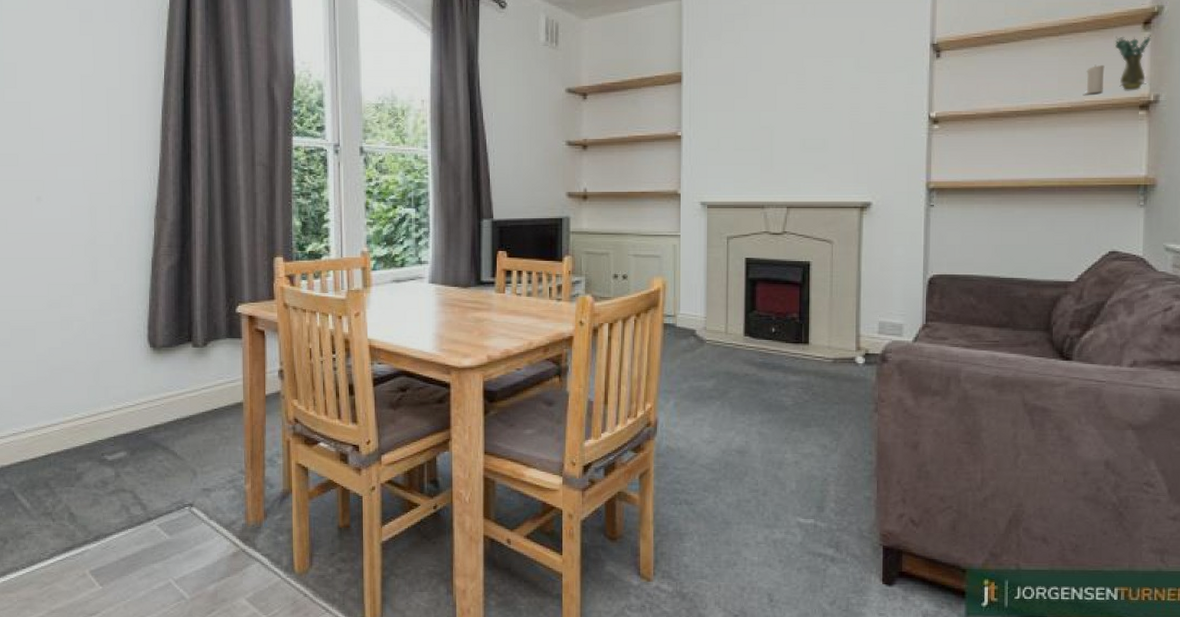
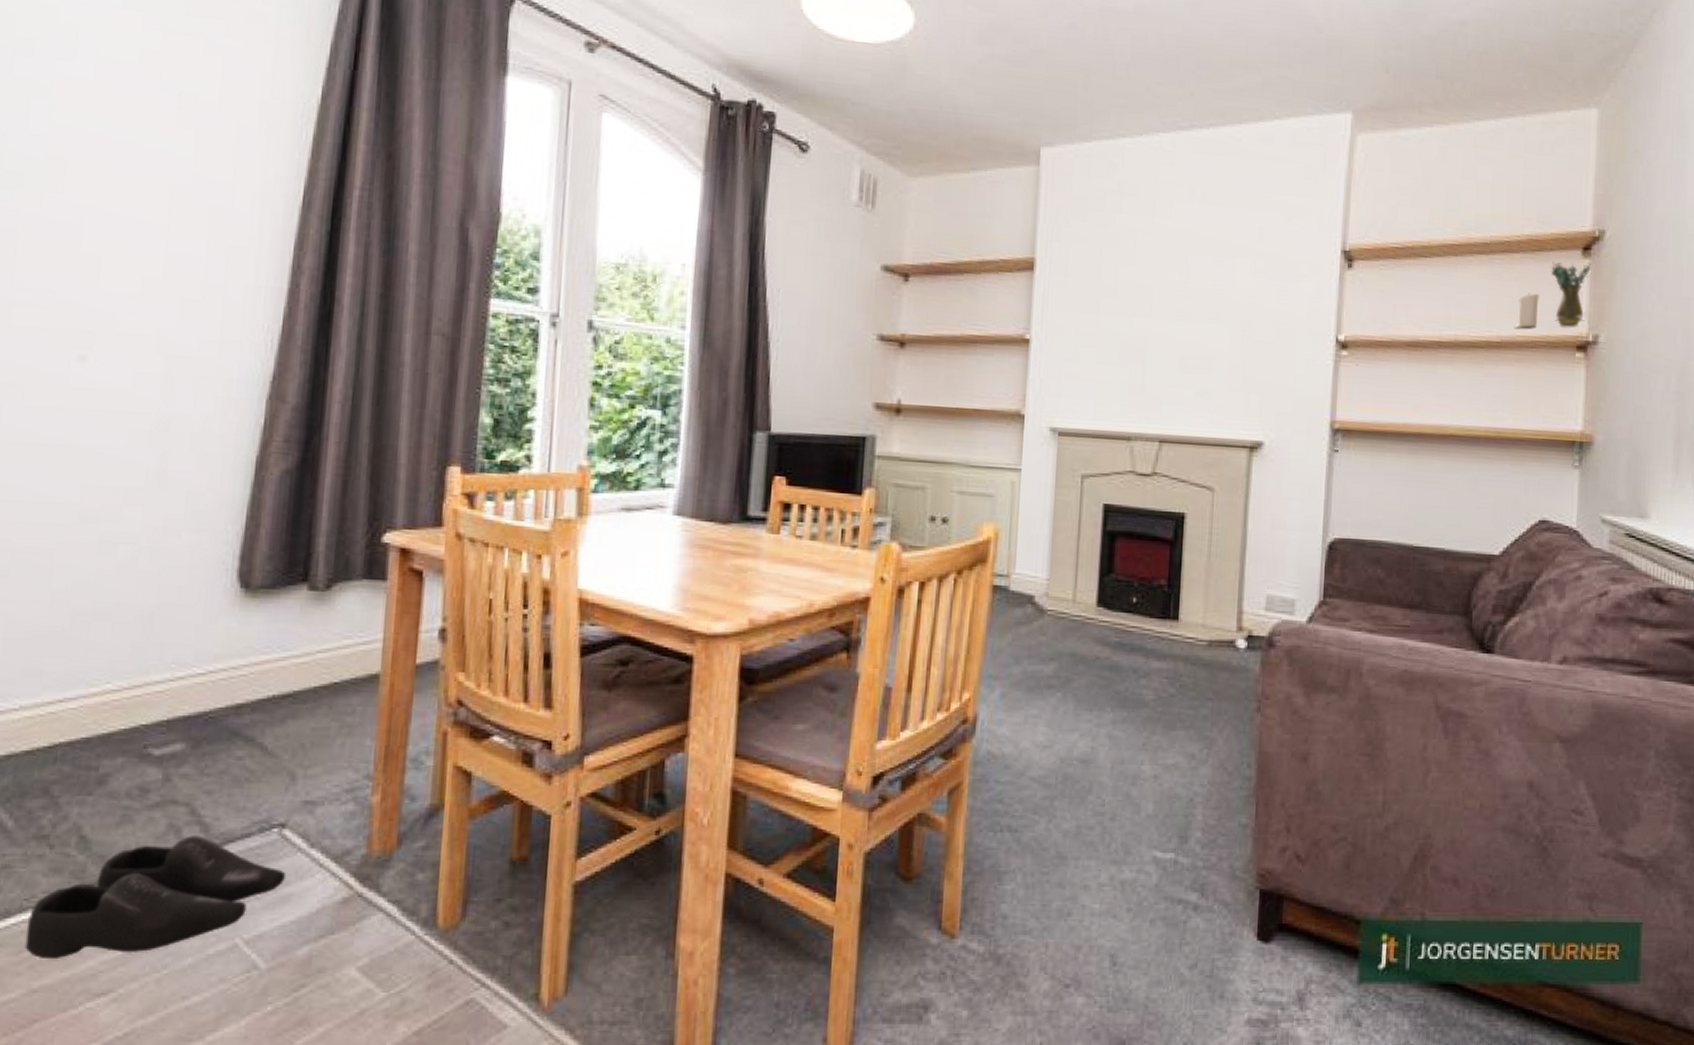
shoe: none [44,512,196,591] -> present [24,835,285,958]

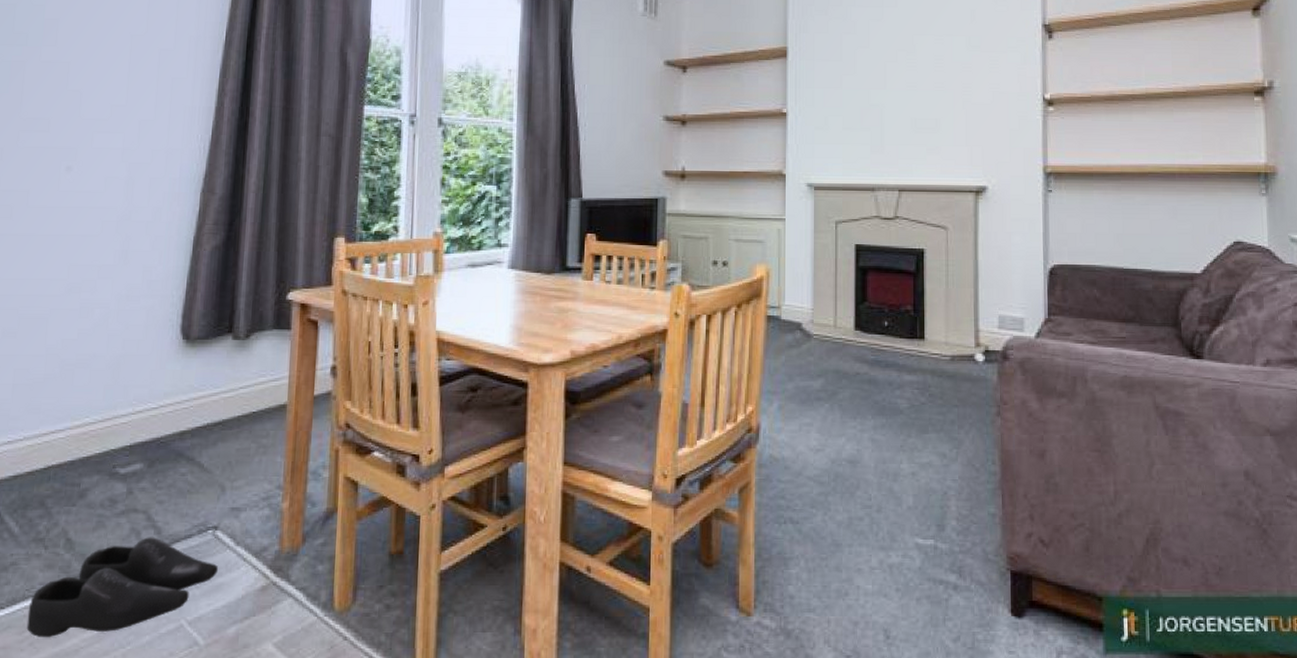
candle: present [1514,292,1539,330] -> none [1197,49,1218,81]
vase: present [1550,261,1591,328] -> none [1225,21,1261,77]

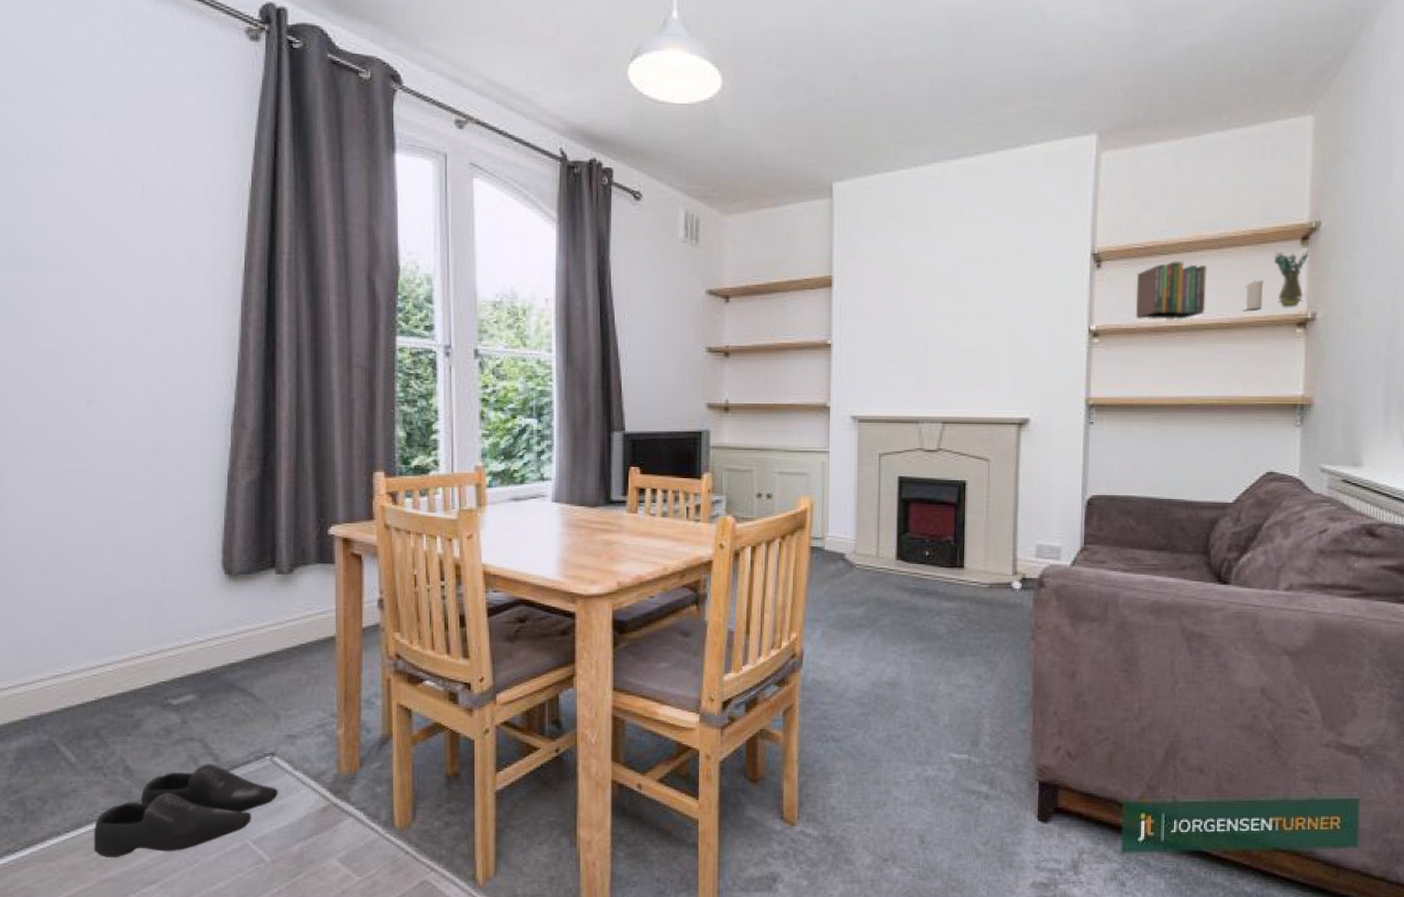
books: none [1089,32,1160,89] -> present [1135,261,1207,321]
candle: none [1197,49,1218,81] -> present [1242,279,1264,312]
vase: none [1225,21,1261,77] -> present [1273,251,1309,308]

